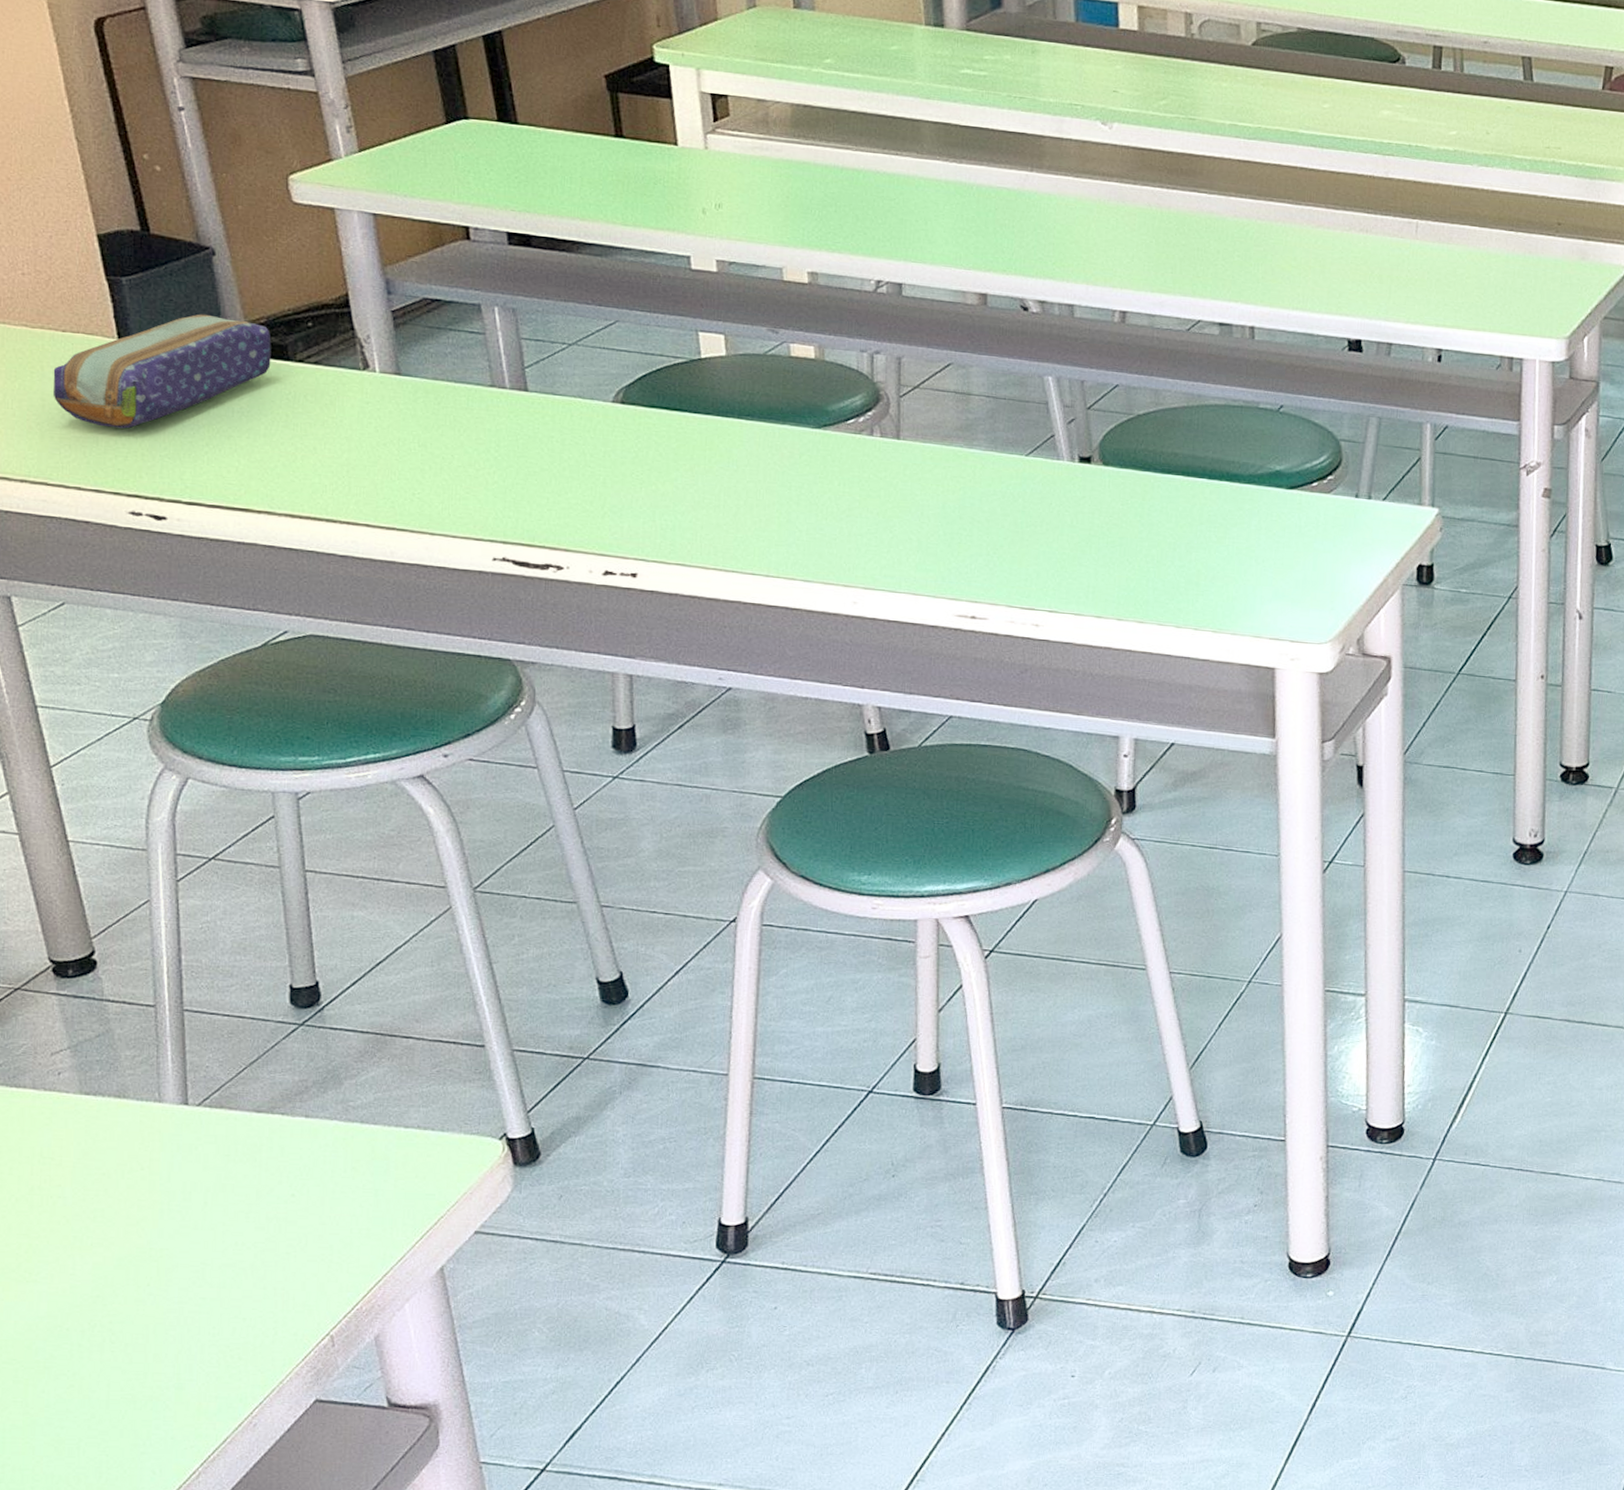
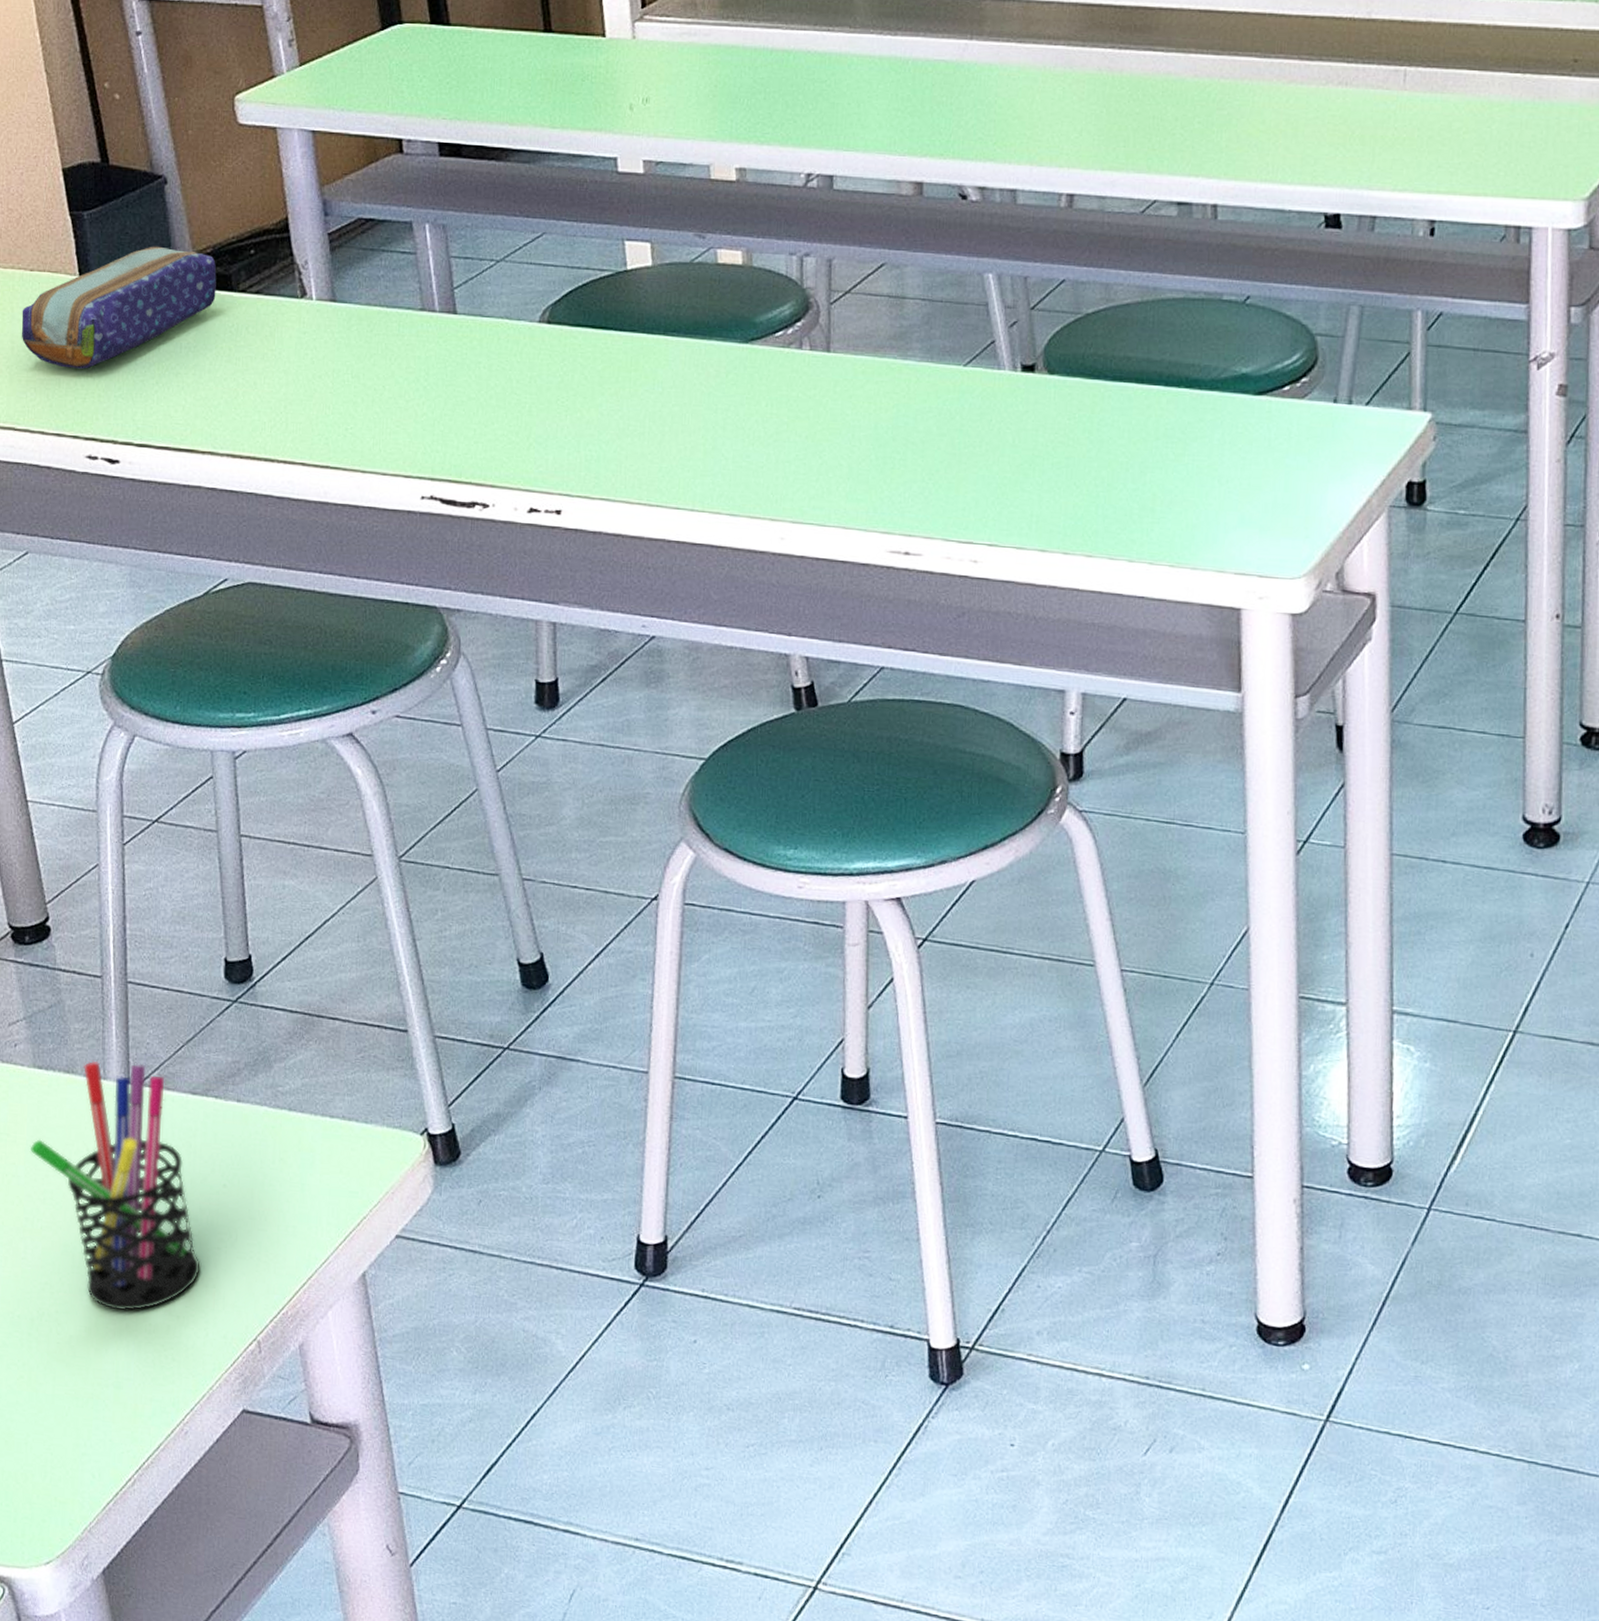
pen holder: none [77,1085,268,1317] -> present [29,1060,201,1311]

